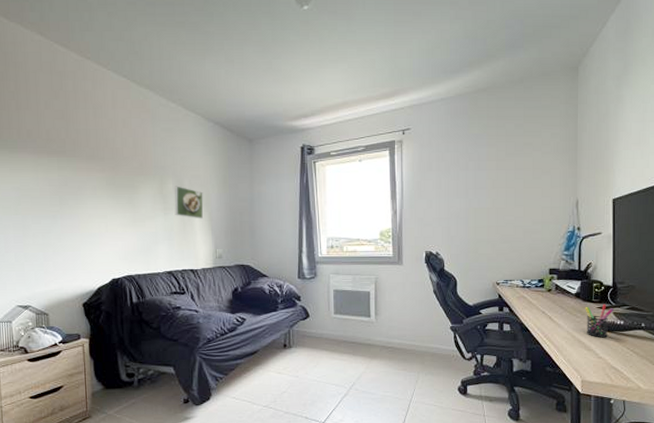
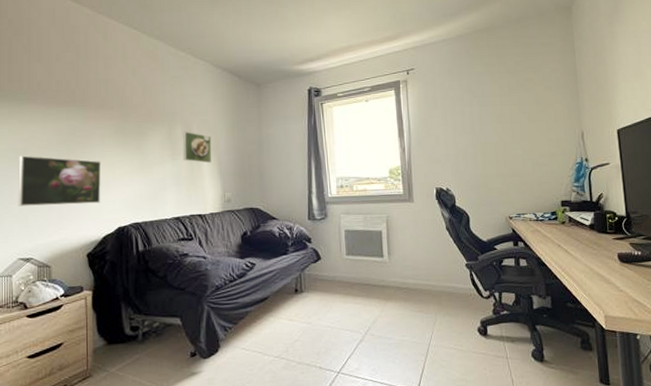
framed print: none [12,205,95,256] -> present [17,155,102,206]
pen holder: present [585,304,614,338] -> none [600,234,630,270]

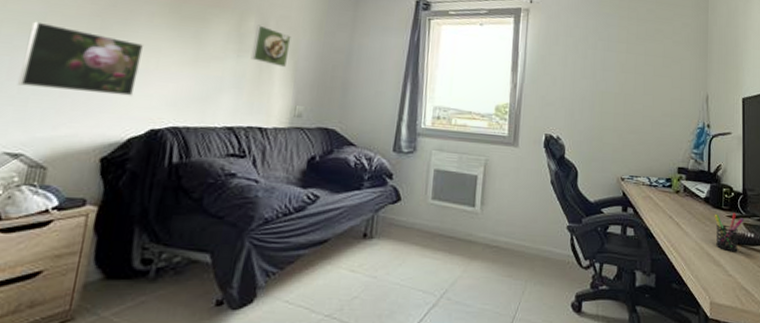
pen holder: none [600,234,630,270] -> present [714,212,744,252]

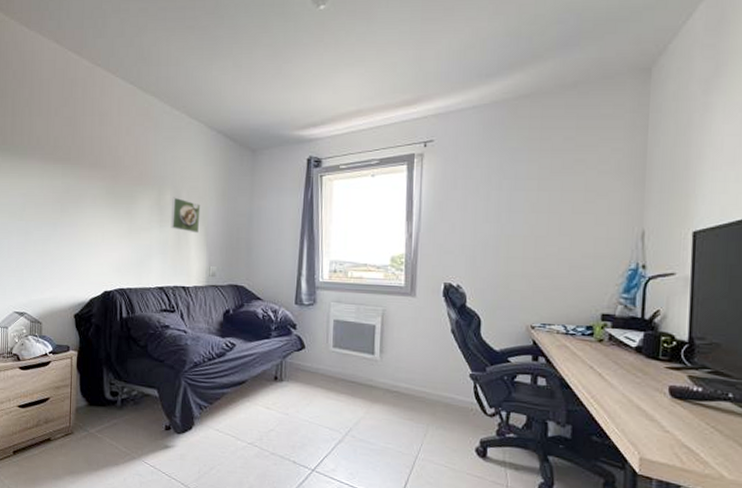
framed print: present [17,21,144,96] -> none [15,210,92,265]
pen holder: present [714,212,744,252] -> none [648,363,689,407]

